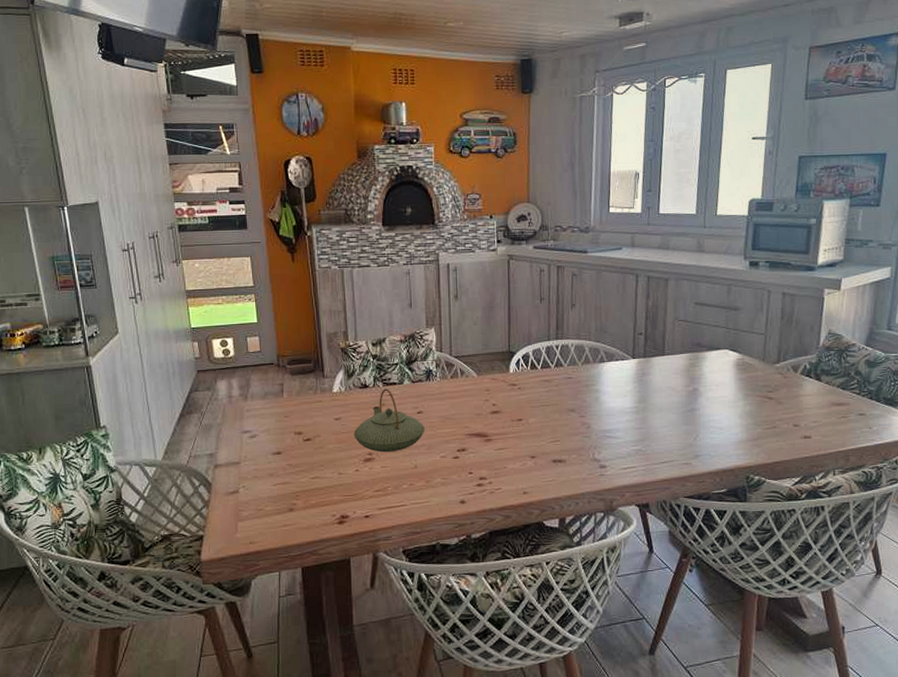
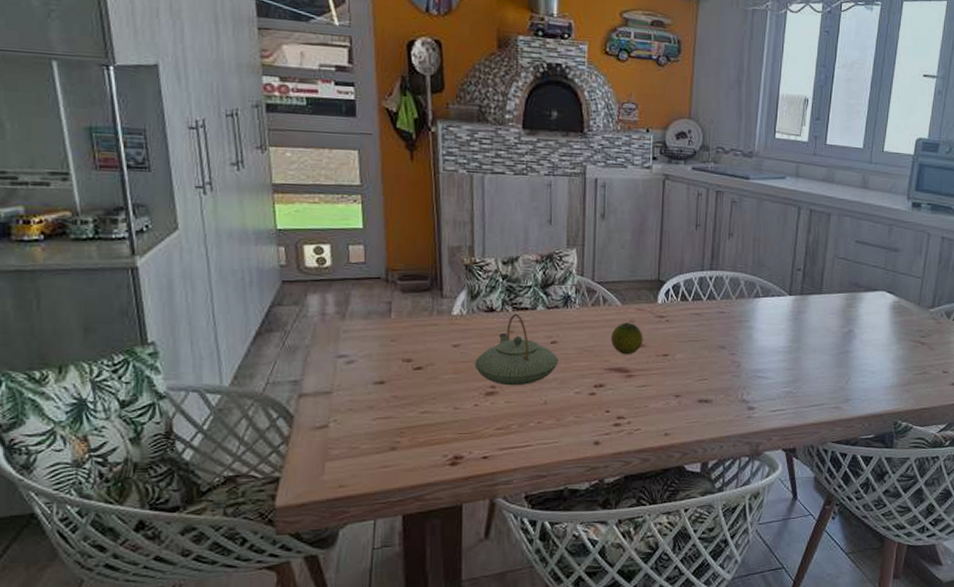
fruit: none [469,391,499,421] -> present [610,322,643,355]

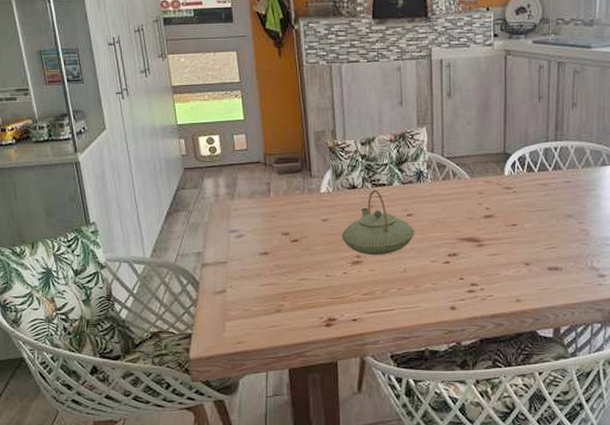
fruit: present [610,322,643,355] -> none [461,195,492,225]

